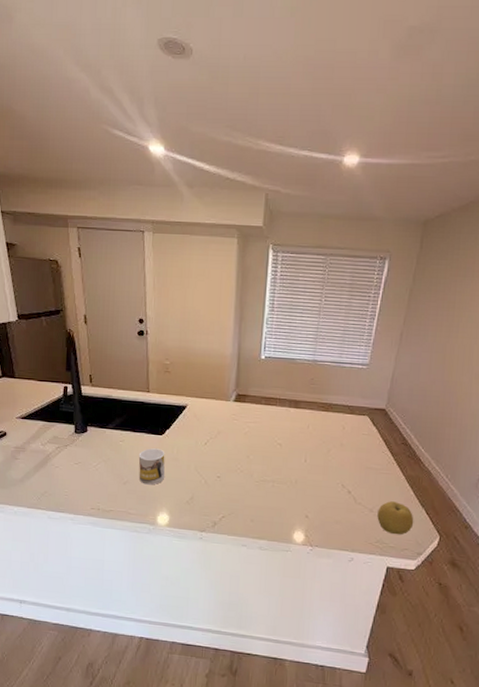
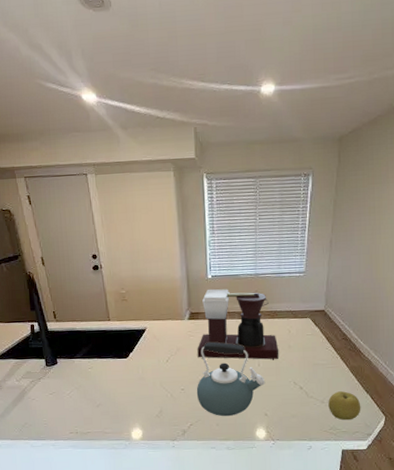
mug: present [138,448,165,485] -> none [107,371,134,405]
kettle: none [233,428,310,513] -> present [196,341,265,417]
coffee maker: none [239,370,330,458] -> present [197,288,279,360]

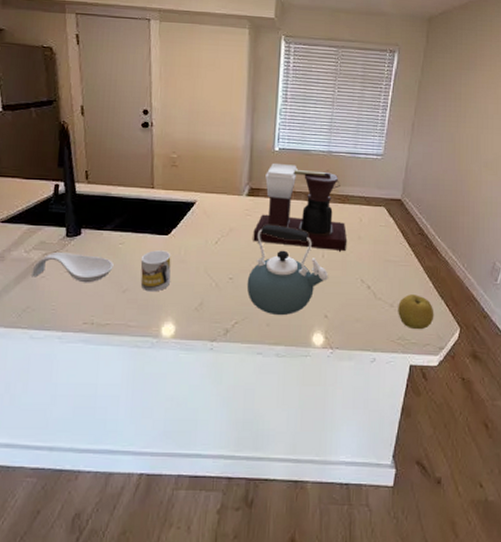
spoon rest: none [24,379,87,402] -> present [31,252,114,283]
mug: none [107,371,134,405] -> present [140,250,171,292]

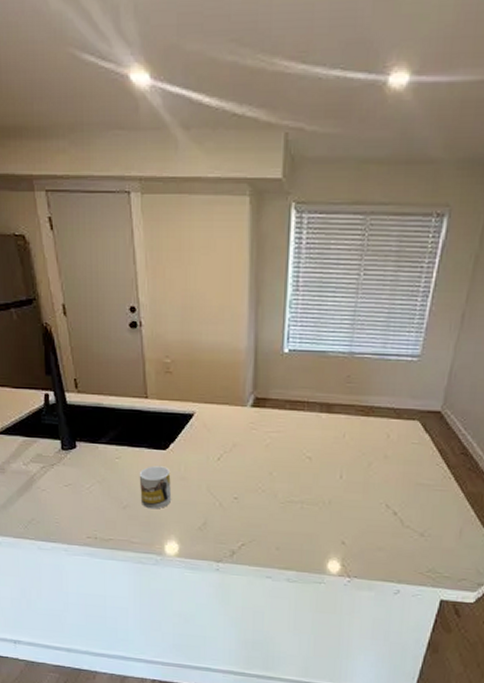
spoon rest: present [31,252,114,283] -> none [32,466,112,498]
kettle: present [246,224,328,316] -> none [253,439,346,540]
coffee maker: present [253,162,348,252] -> none [259,367,371,473]
fruit: present [398,294,434,330] -> none [429,523,475,563]

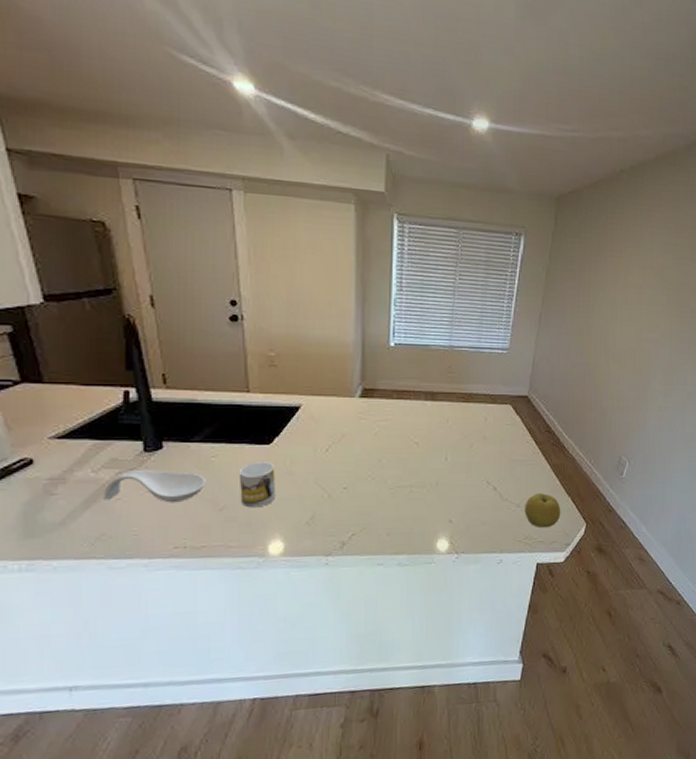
spoon rest: none [32,466,112,498] -> present [104,470,206,503]
fruit: none [429,523,475,563] -> present [525,493,561,528]

